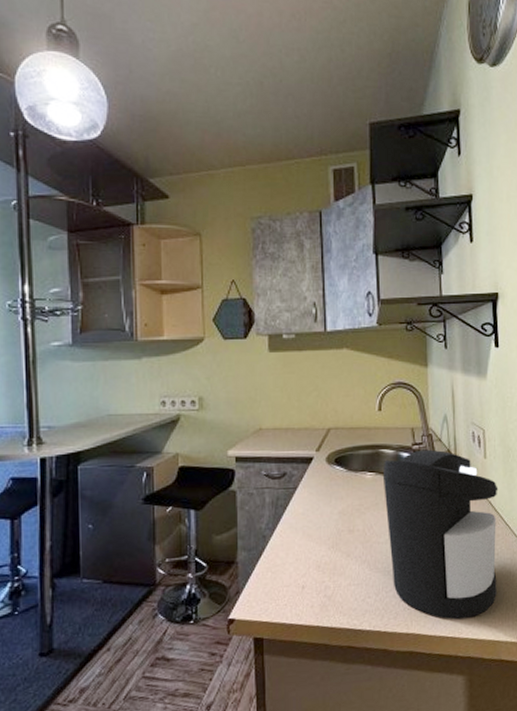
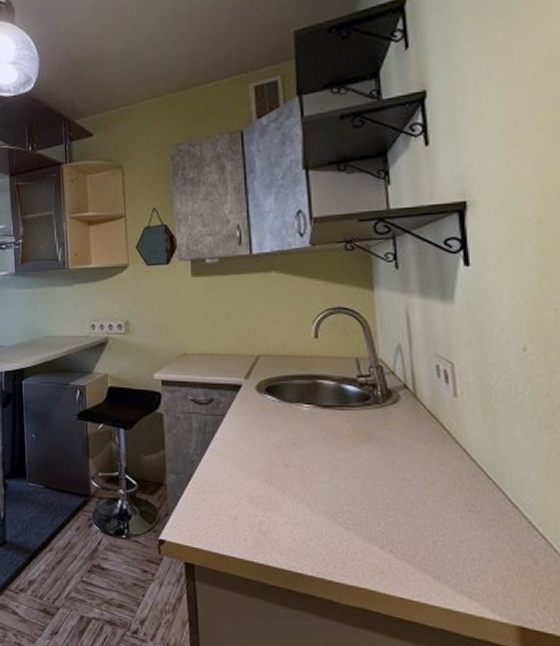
coffee maker: present [382,449,498,620] -> none [322,382,478,583]

